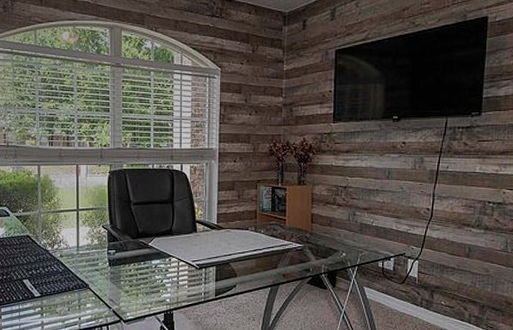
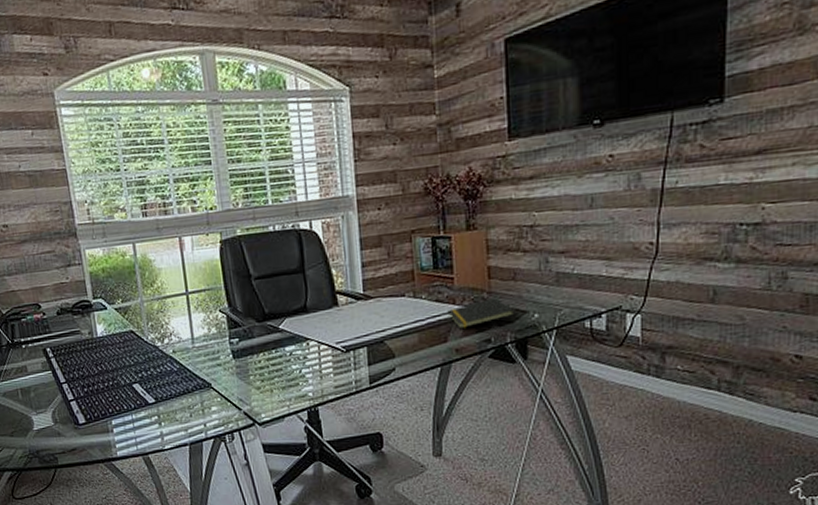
notepad: none [279,238,329,259] -> present [447,298,515,328]

